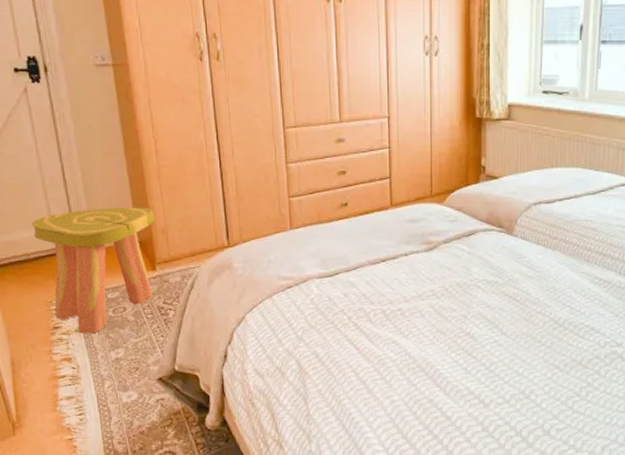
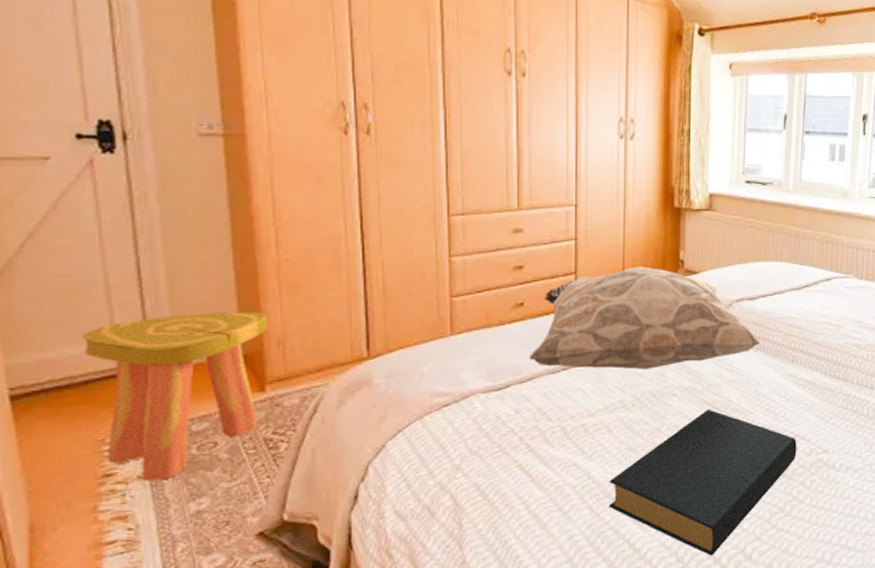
decorative pillow: none [353,172,557,263] -> present [529,266,760,370]
hardback book: none [423,300,592,429] -> present [608,409,797,556]

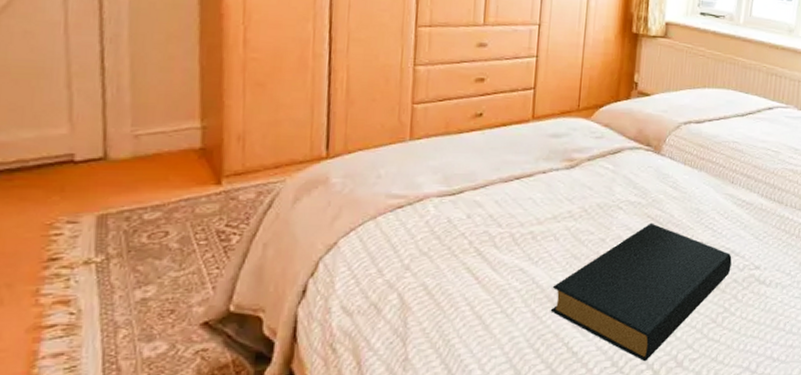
stool: present [83,312,268,481] -> none [39,105,230,267]
decorative pillow: present [529,266,760,370] -> none [484,85,704,183]

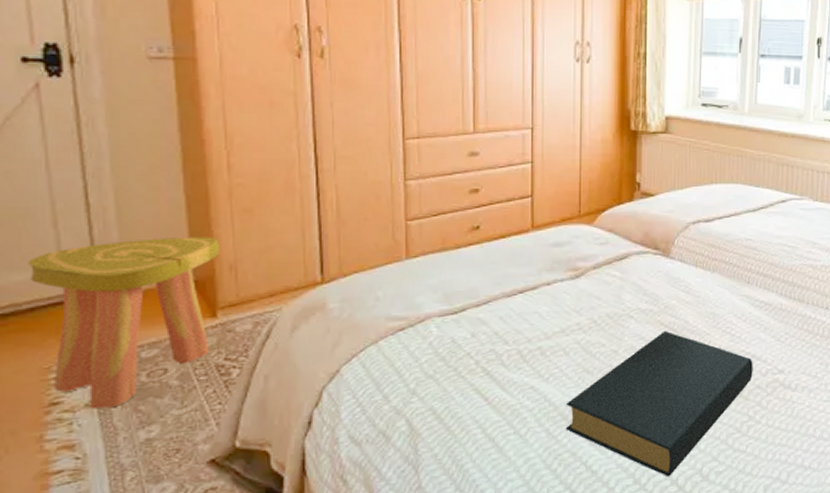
stool: none [39,105,230,267] -> present [28,236,219,410]

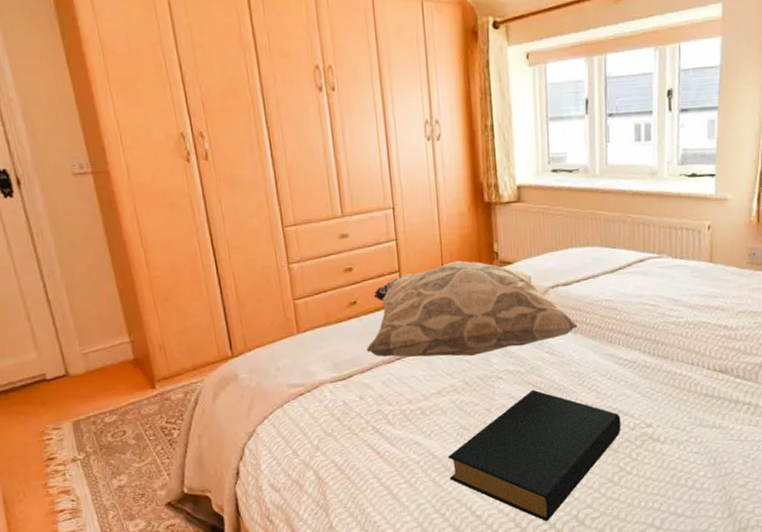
stool: present [28,236,219,410] -> none [15,322,155,463]
decorative pillow: none [485,189,716,292] -> present [366,260,578,358]

